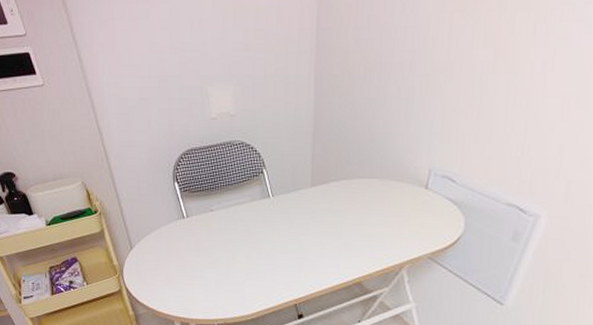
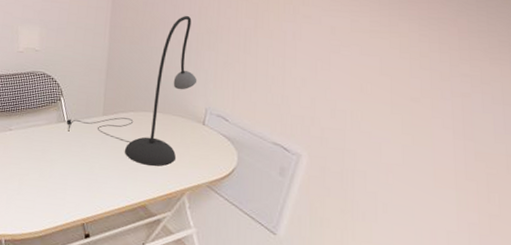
desk lamp: none [270,53,420,241] -> present [66,16,197,167]

